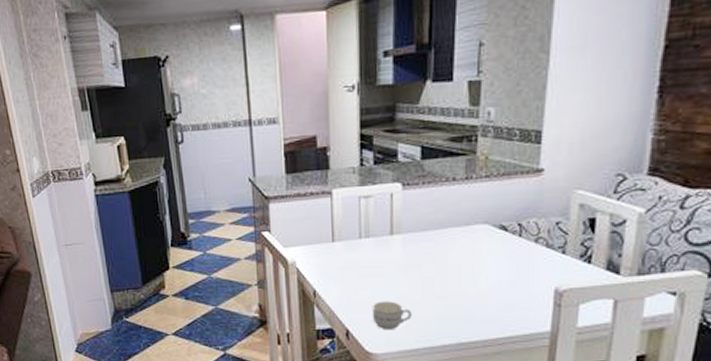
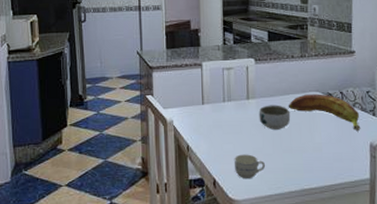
bowl: none [405,241,448,272] -> present [258,105,291,130]
banana: none [444,226,542,274] -> present [288,94,360,132]

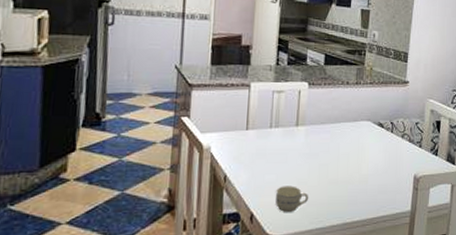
bowl: present [258,105,291,130] -> none [306,133,340,160]
banana: present [288,94,360,132] -> none [338,123,406,163]

